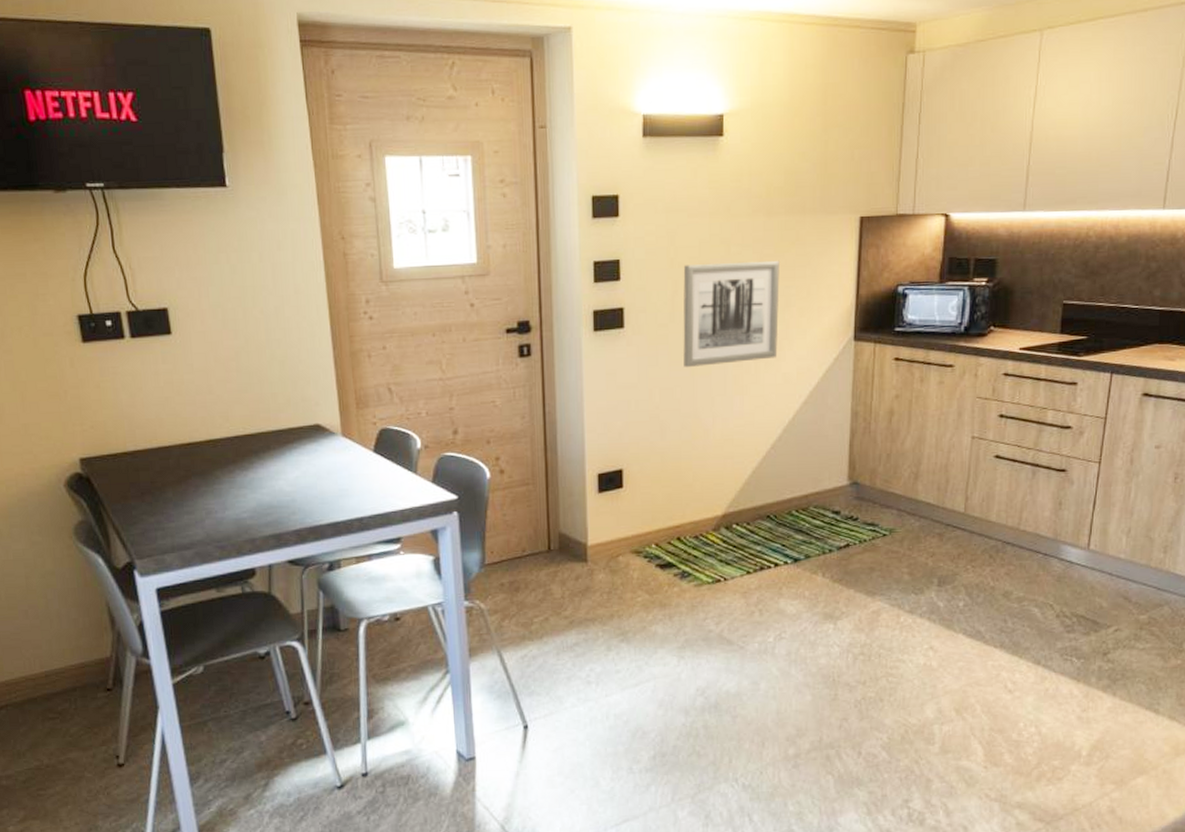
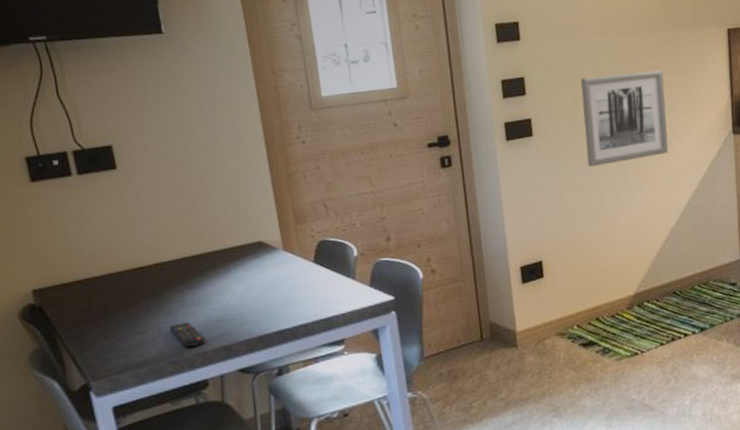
remote control: none [217,506,254,533] -> present [169,322,205,347]

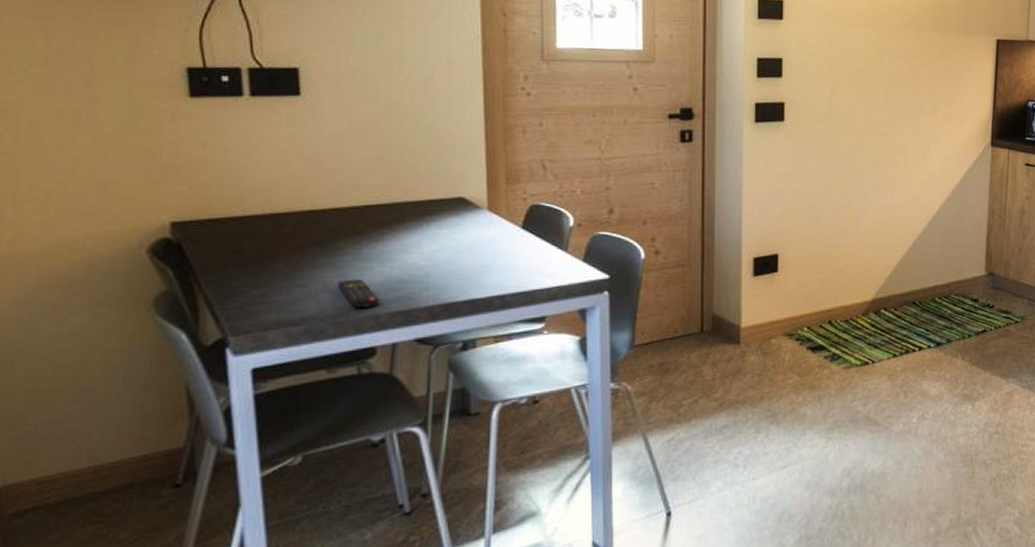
wall art: present [580,69,669,167] -> none [839,68,927,161]

